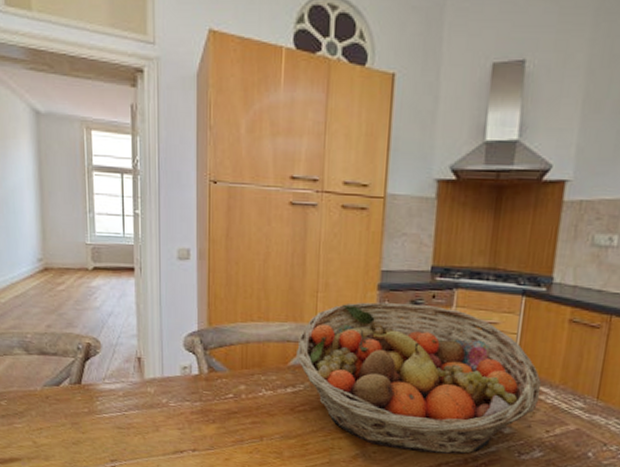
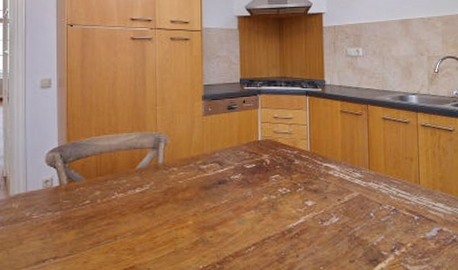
fruit basket: present [297,302,542,455] -> none [142,108,330,232]

